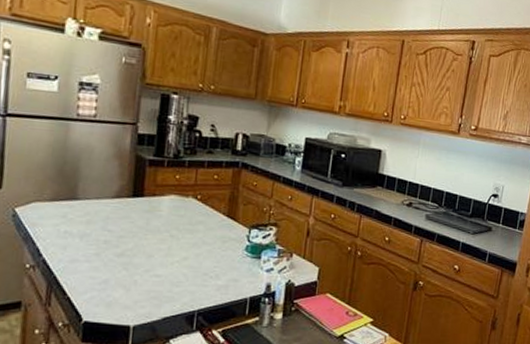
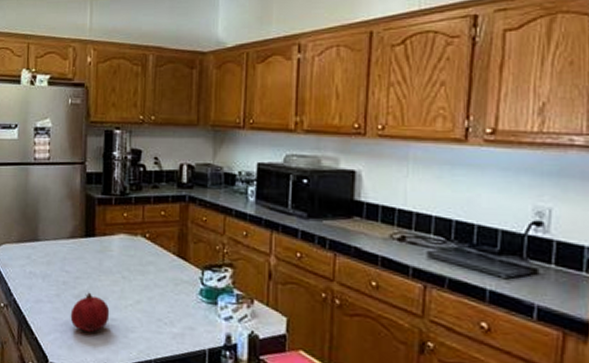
fruit: none [110,250,155,288] -> present [70,292,110,332]

